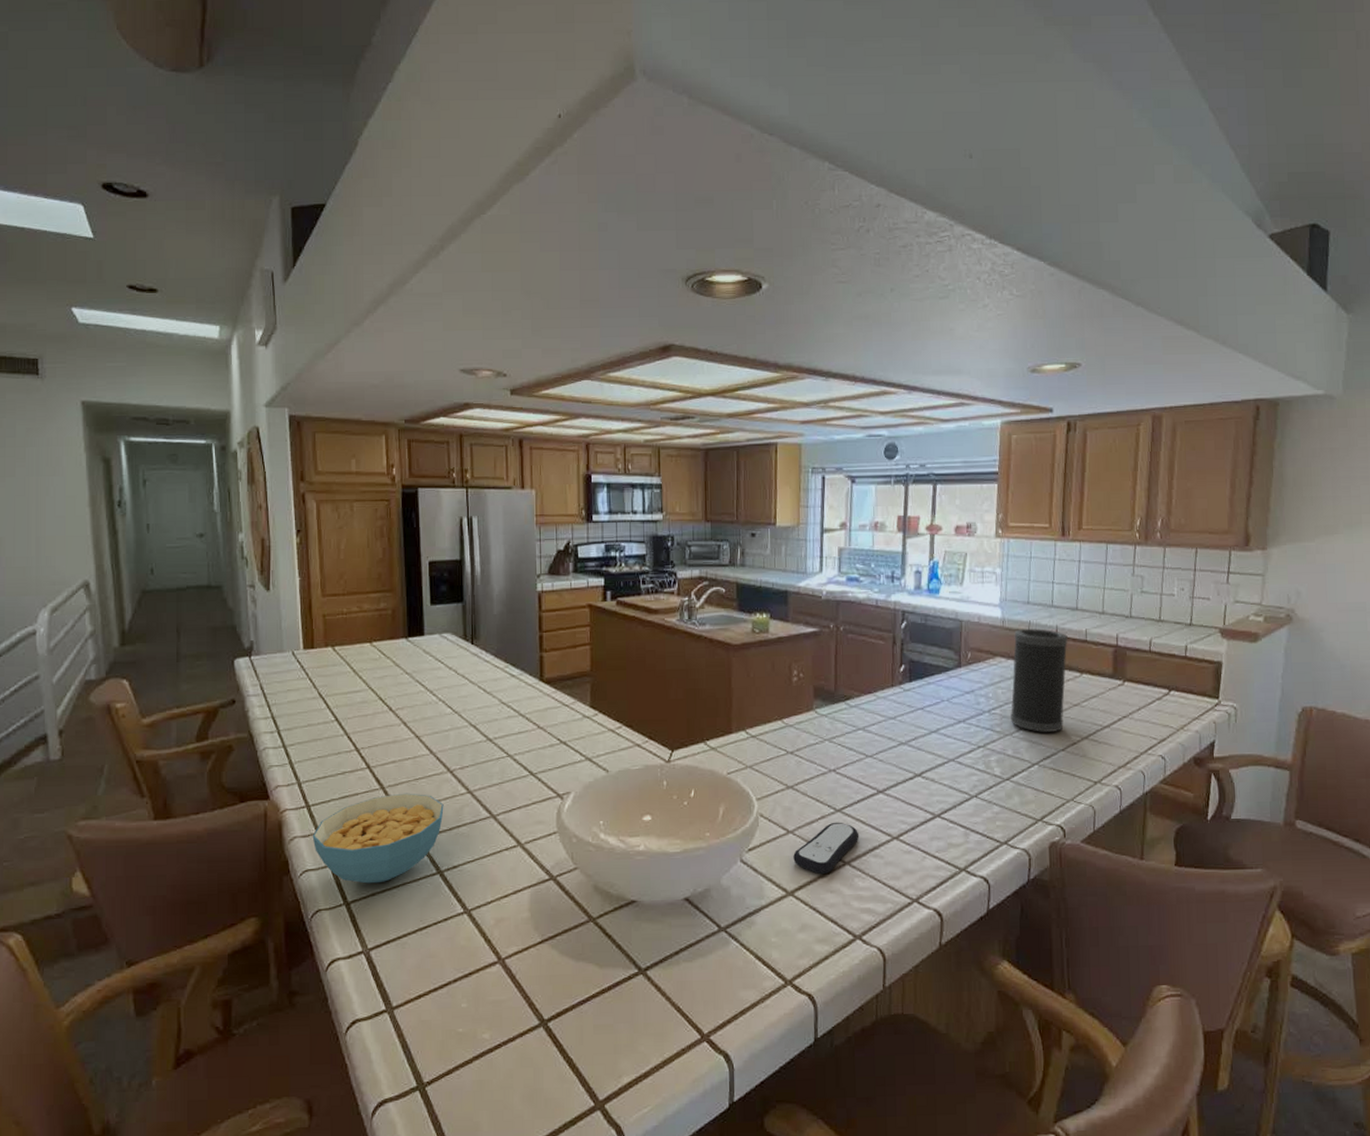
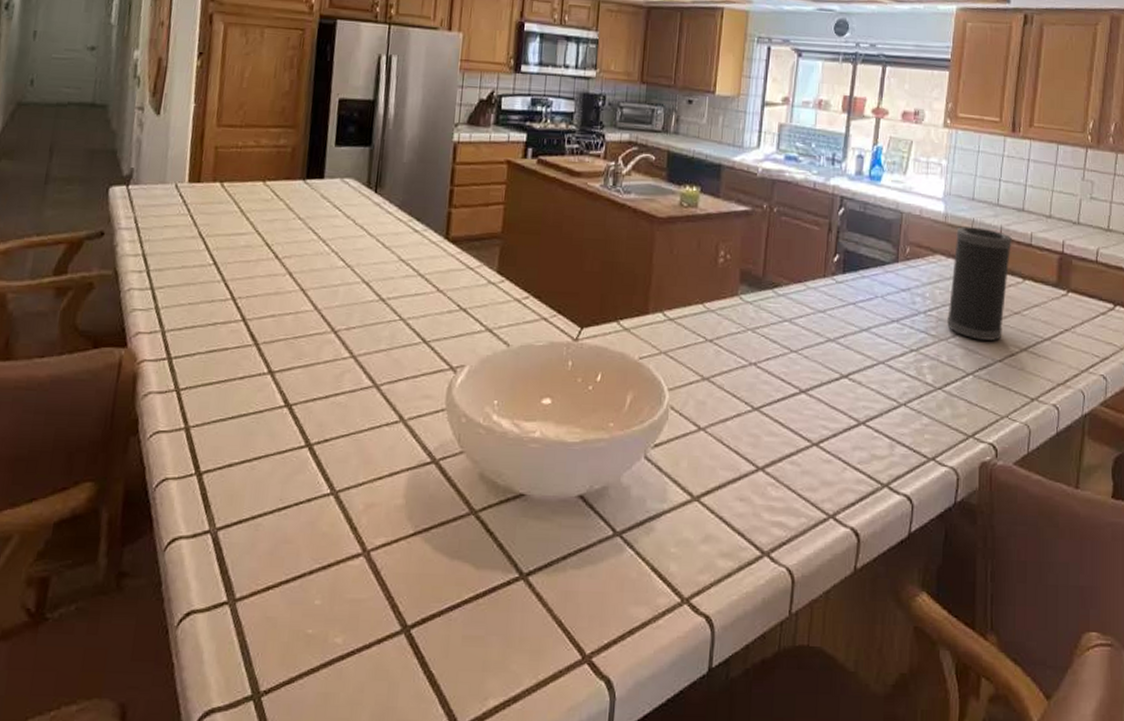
cereal bowl: present [312,793,444,884] -> none [169,352,323,453]
remote control: present [793,822,860,874] -> none [702,421,777,479]

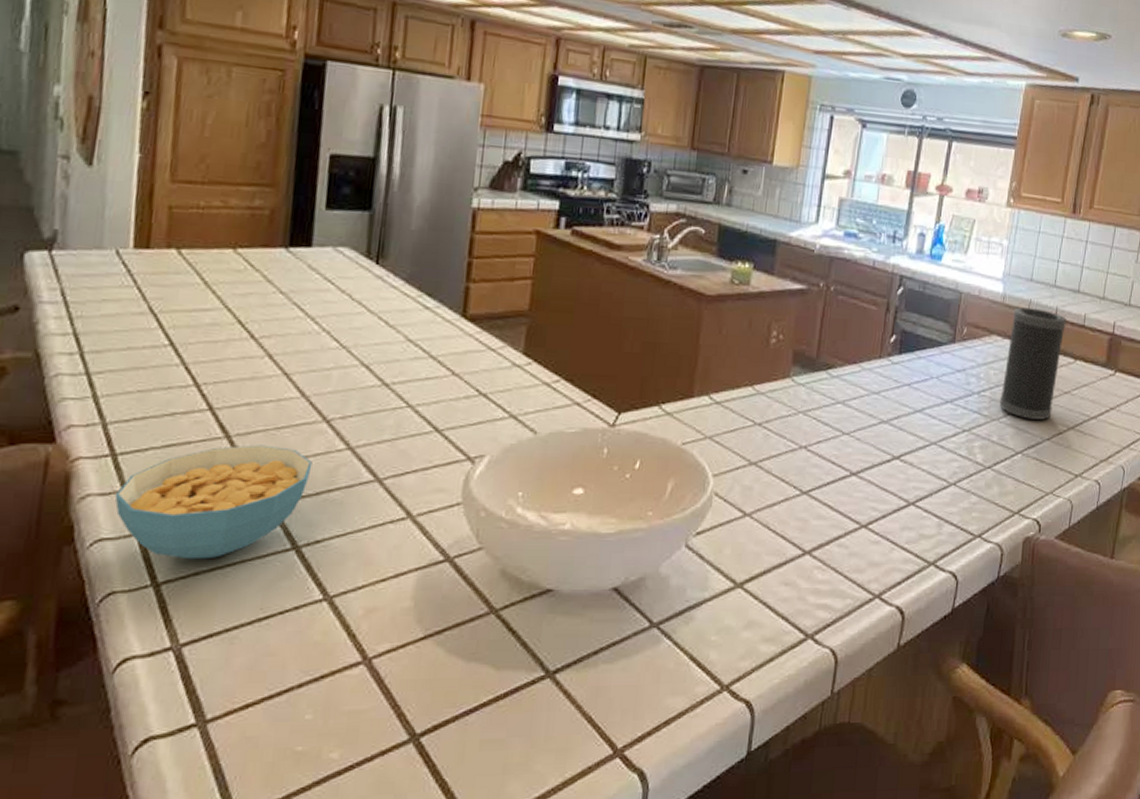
cereal bowl: none [169,352,323,453] -> present [114,444,312,560]

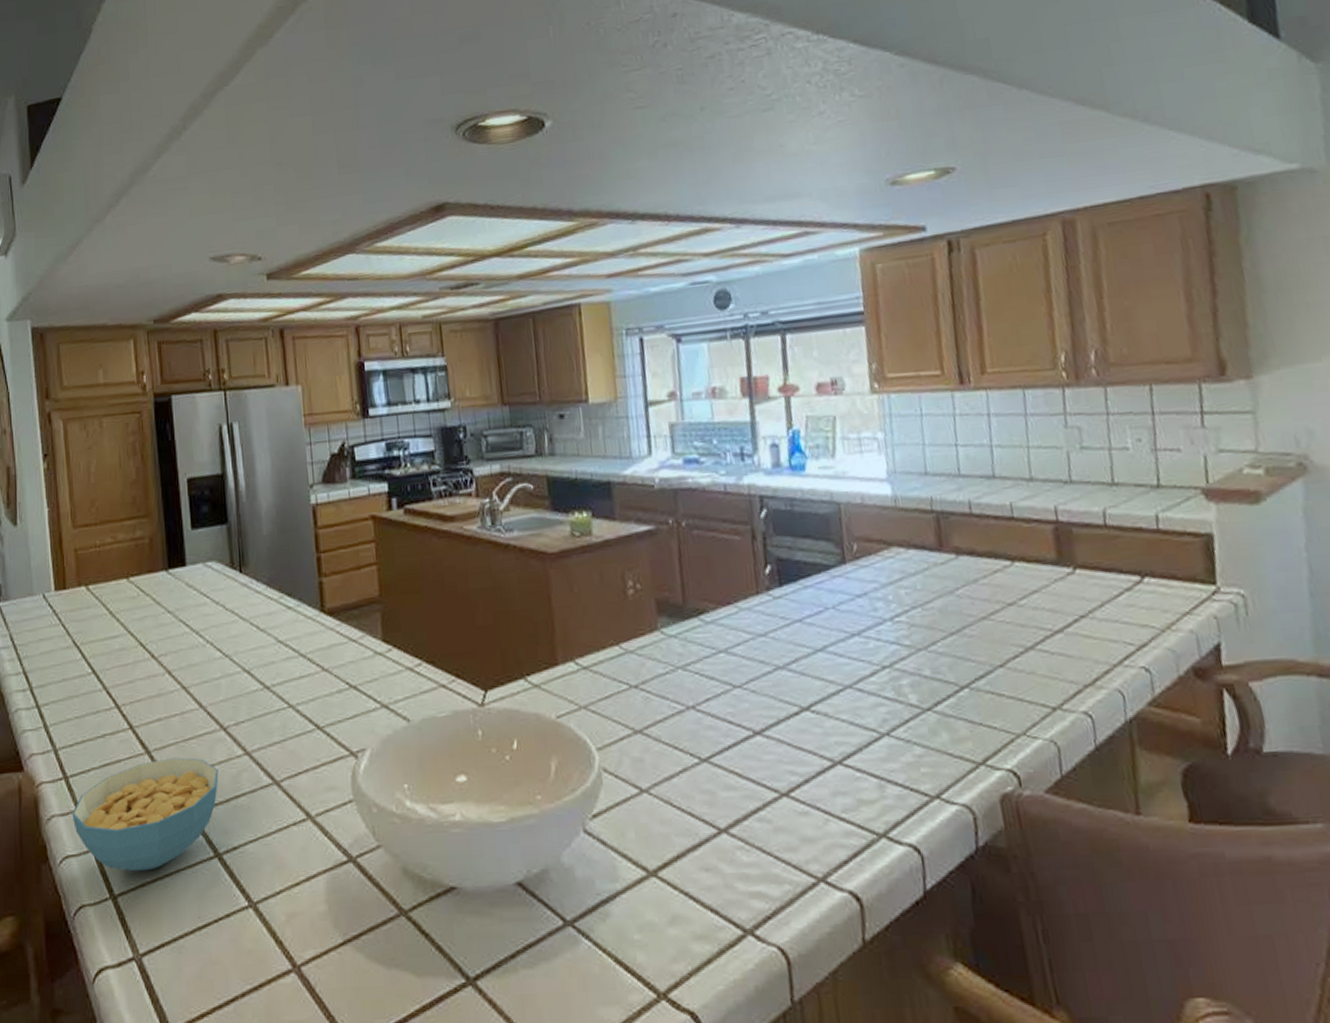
speaker: present [1000,307,1066,420] -> none [912,506,998,644]

